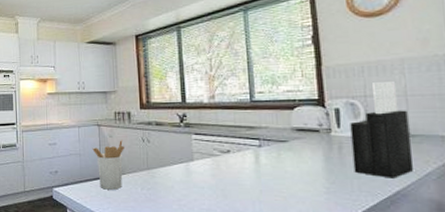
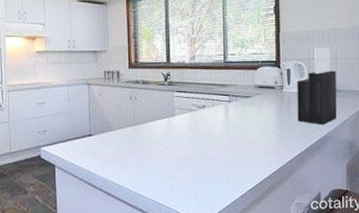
utensil holder: present [92,140,124,190] -> none [81,98,113,146]

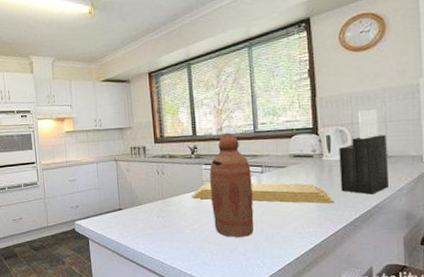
cutting board: none [163,110,291,133] -> present [192,182,334,204]
bottle: none [181,62,220,164] -> present [209,133,254,237]

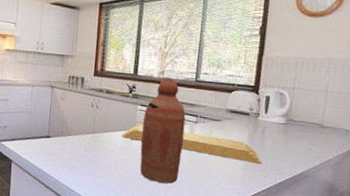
knife block: present [339,108,389,195] -> none [270,77,325,162]

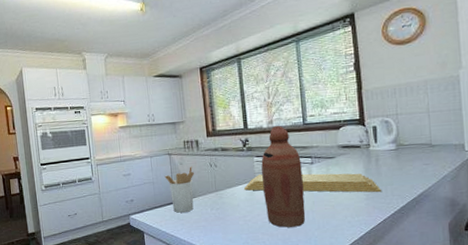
utensil holder: none [43,103,74,149] -> present [164,166,194,213]

